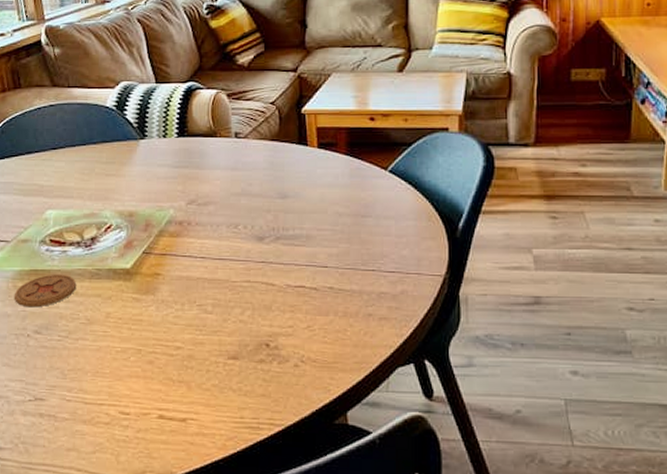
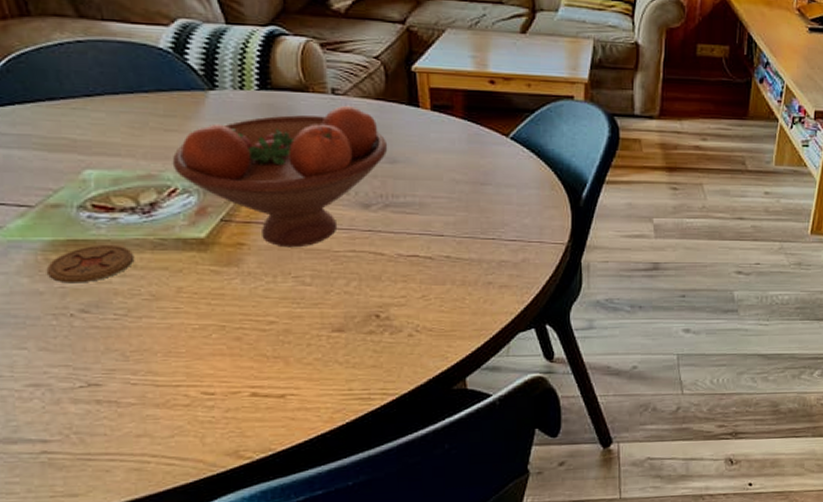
fruit bowl: none [109,147,280,278] -> present [172,105,388,248]

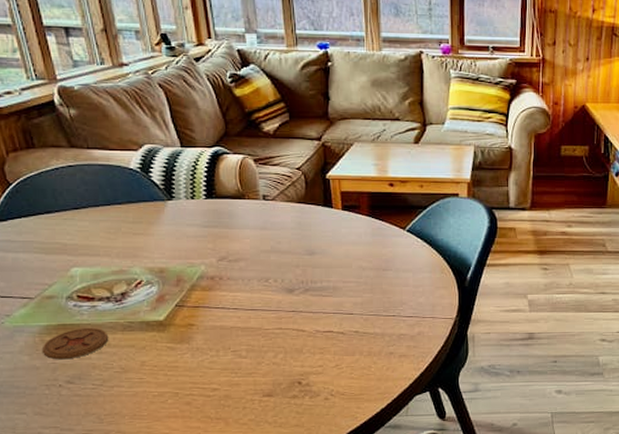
fruit bowl: present [172,105,388,248] -> none [138,208,308,327]

